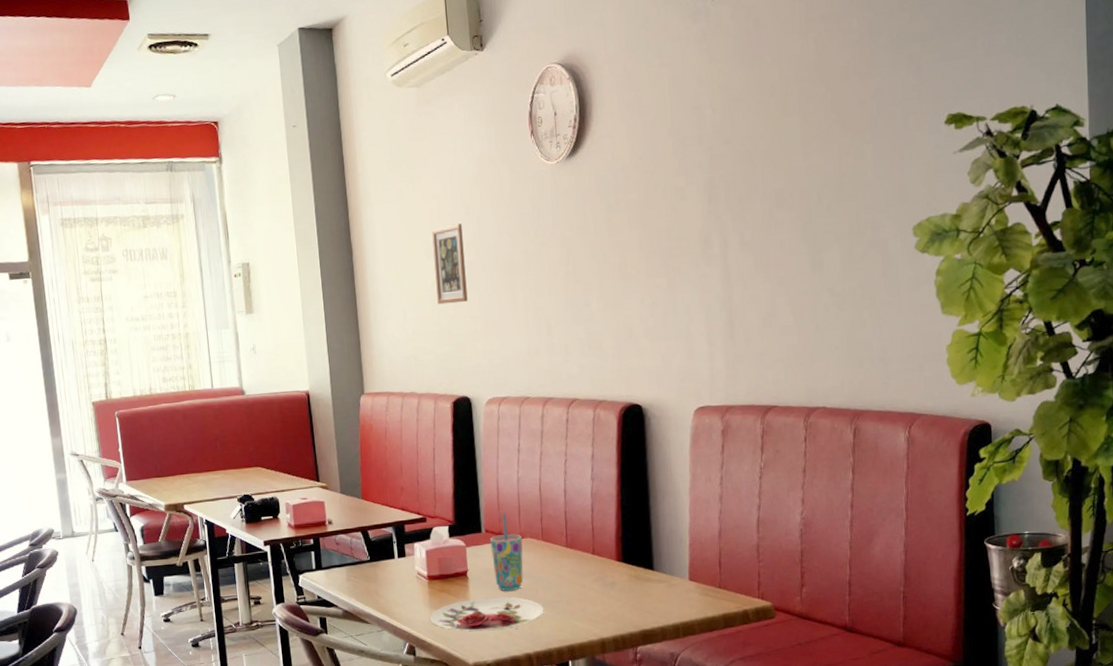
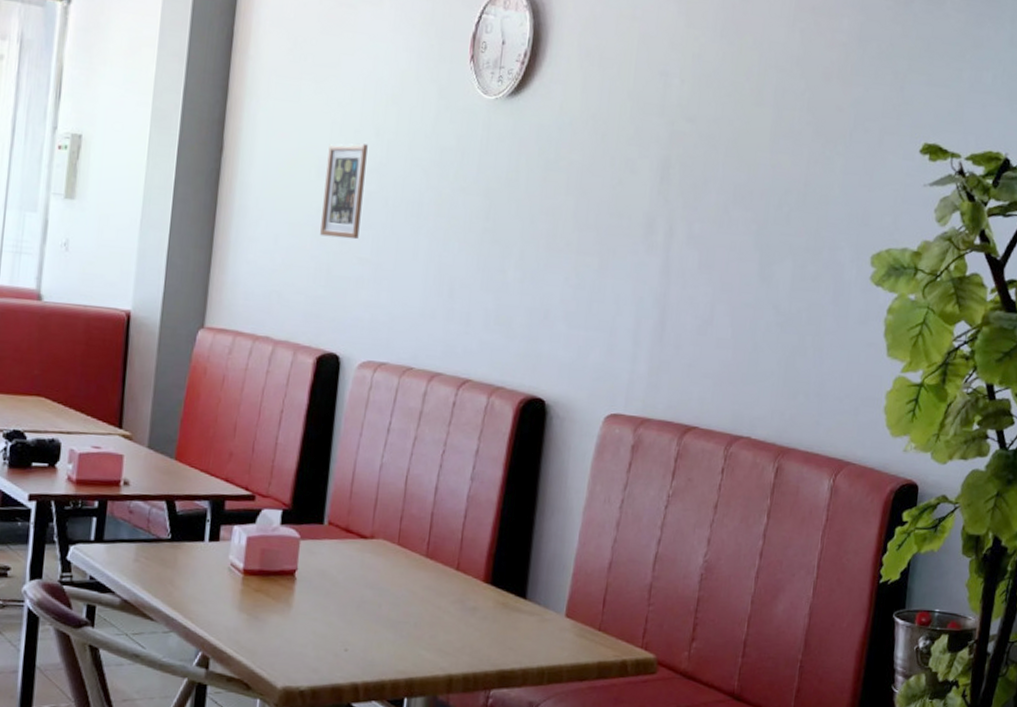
plate: present [430,597,544,631] -> none [236,605,385,649]
cup: present [489,512,524,591] -> none [330,503,374,602]

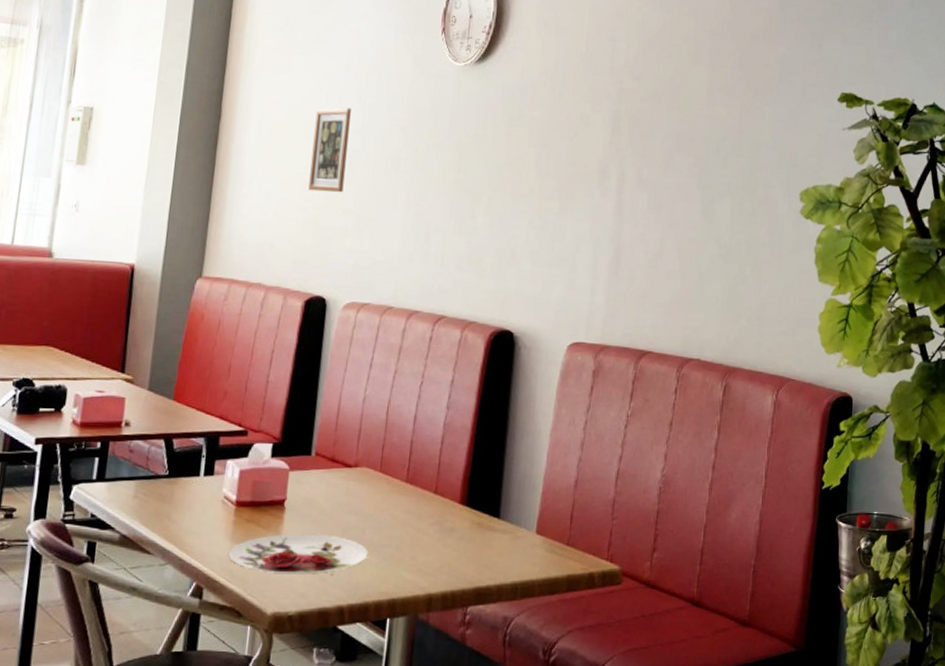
plate: none [236,605,385,649] -> present [229,533,368,575]

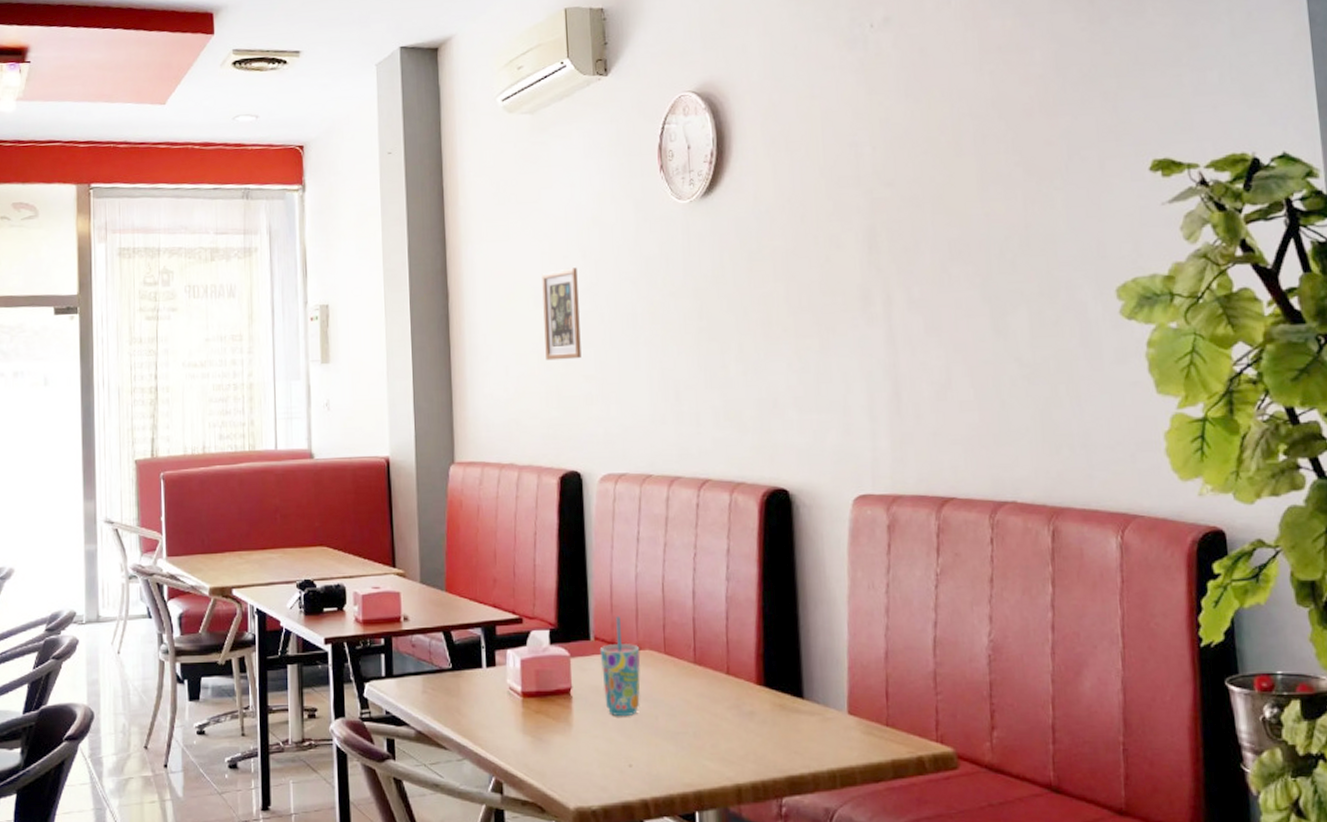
plate: present [229,533,368,575] -> none [523,723,665,767]
cup: none [317,434,358,528] -> present [599,615,641,716]

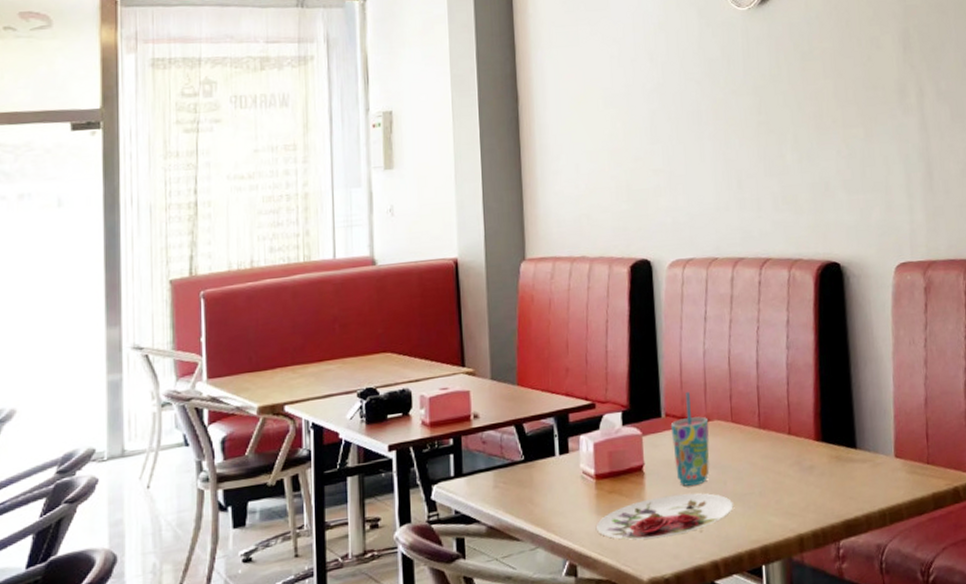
plate: none [523,723,665,767] -> present [597,493,734,540]
picture frame: present [542,267,582,361] -> none [611,70,650,157]

